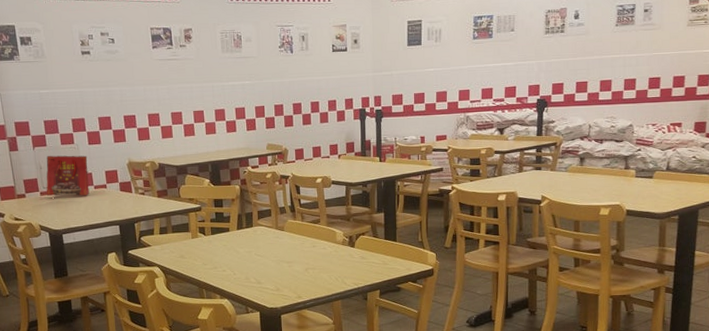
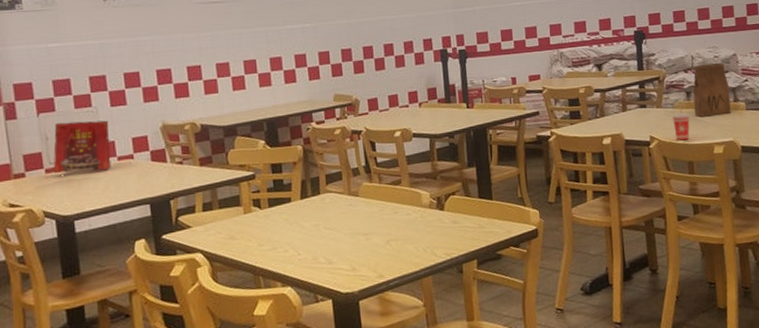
beverage cup: none [562,166,581,202] -> present [668,101,690,141]
paper bag: none [585,133,622,182] -> present [692,63,731,117]

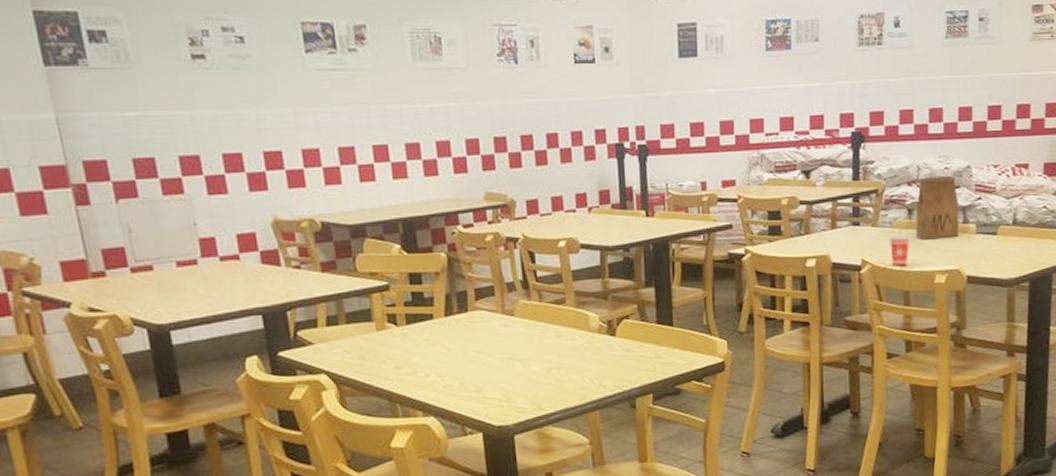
shopping bag: present [53,120,111,173] -> none [138,211,213,274]

